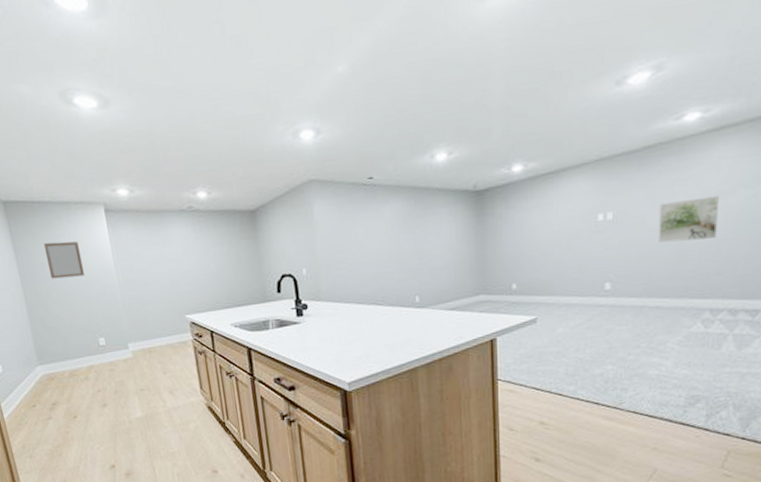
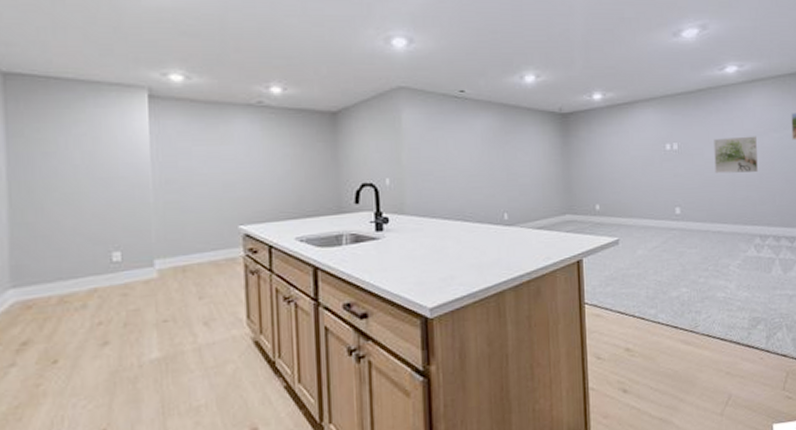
home mirror: present [43,241,84,279] -> none [52,128,106,174]

